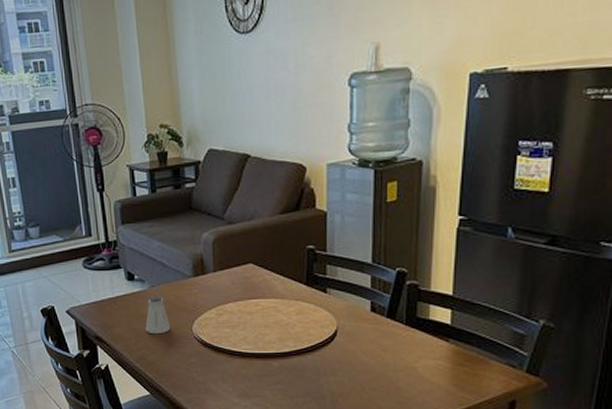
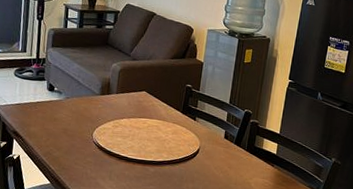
saltshaker: present [145,295,171,335] -> none [56,105,76,136]

